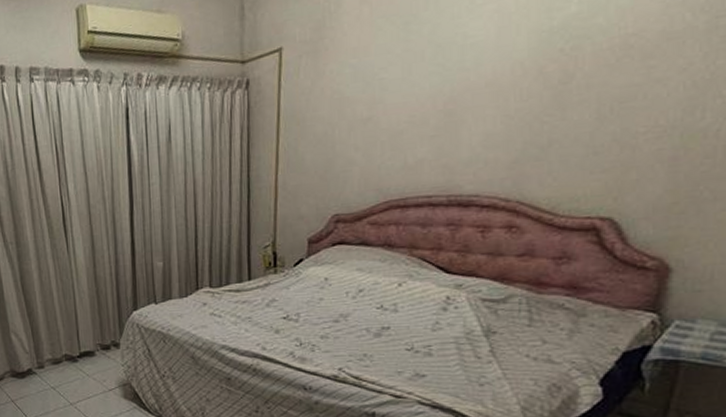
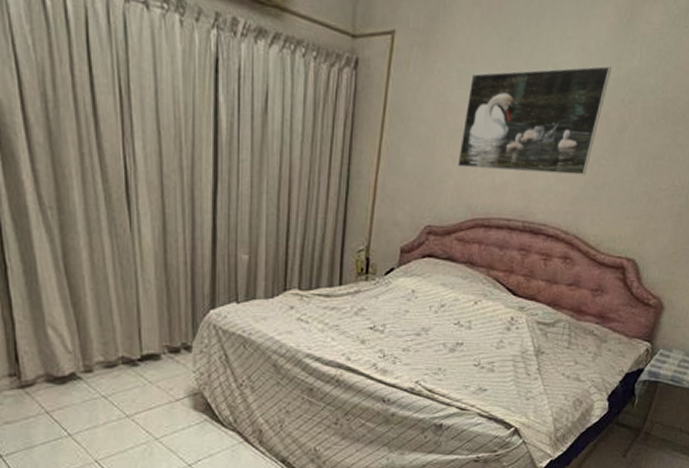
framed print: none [361,19,542,155] -> present [457,65,613,175]

